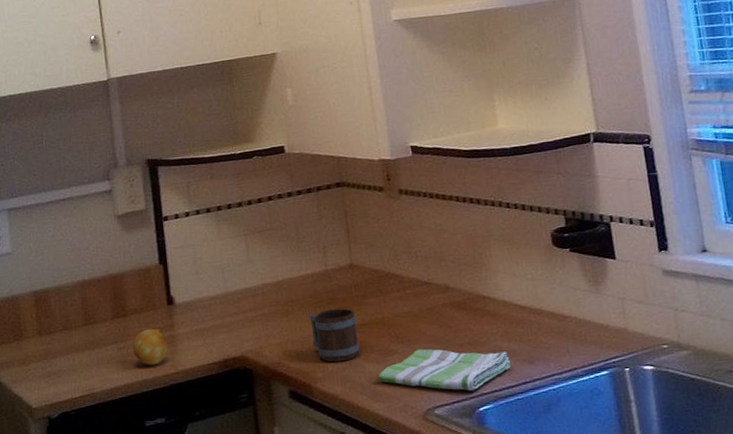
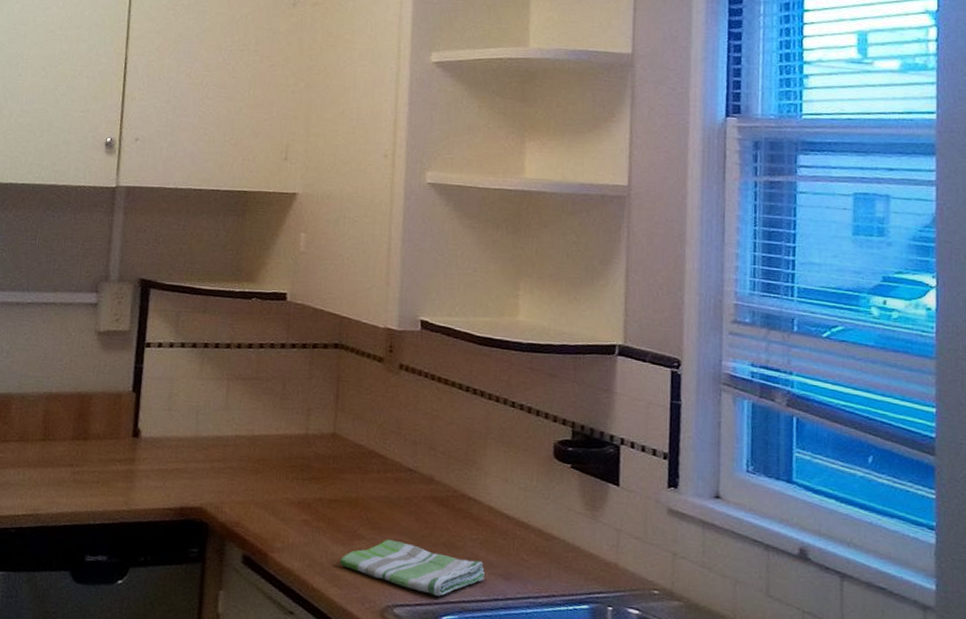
fruit: present [133,328,168,365] -> none [87,458,125,498]
mug: present [309,308,360,363] -> none [277,476,329,536]

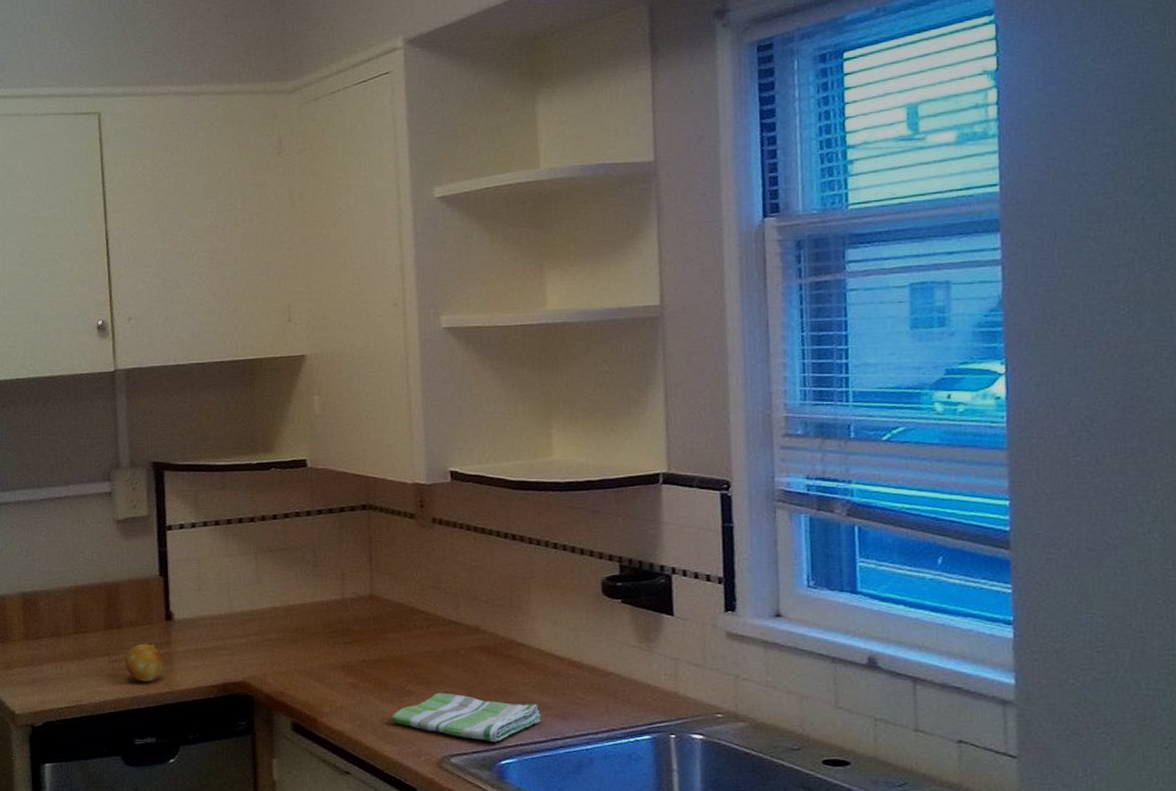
fruit: none [87,458,125,498] -> present [125,643,163,682]

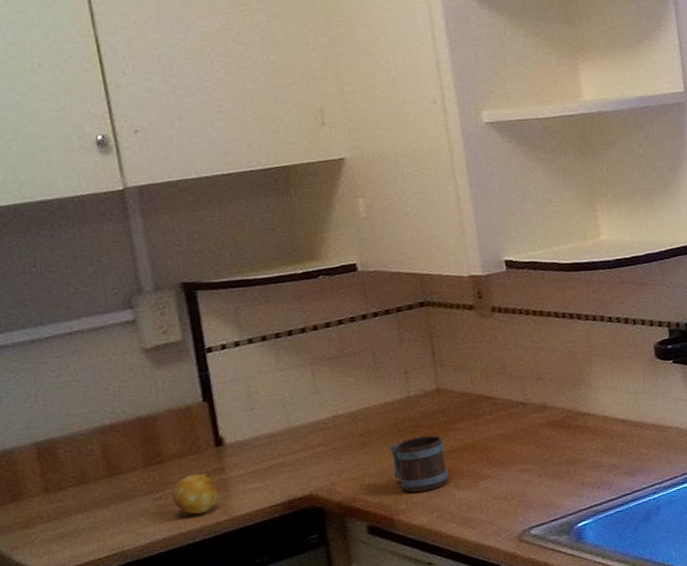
mug: none [321,640,373,698] -> present [390,435,448,493]
dish towel: present [390,692,542,743] -> none [468,466,611,510]

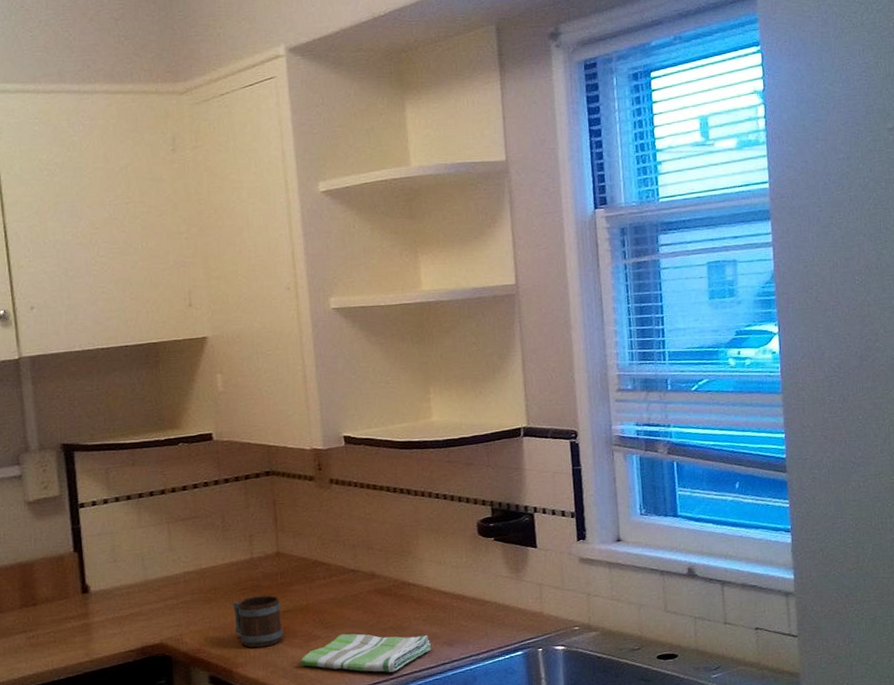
fruit: present [172,473,218,514] -> none [43,617,82,654]
dish towel: none [468,466,611,510] -> present [299,633,432,673]

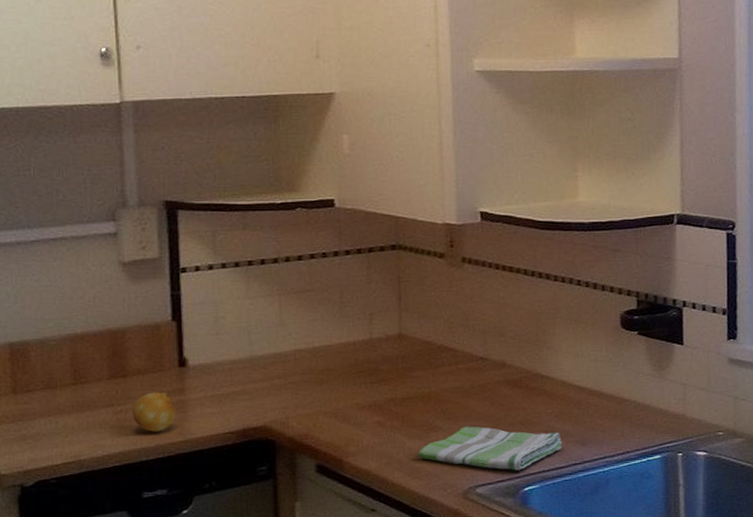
fruit: none [43,617,82,654] -> present [132,392,176,432]
mug: present [233,595,283,648] -> none [347,379,401,437]

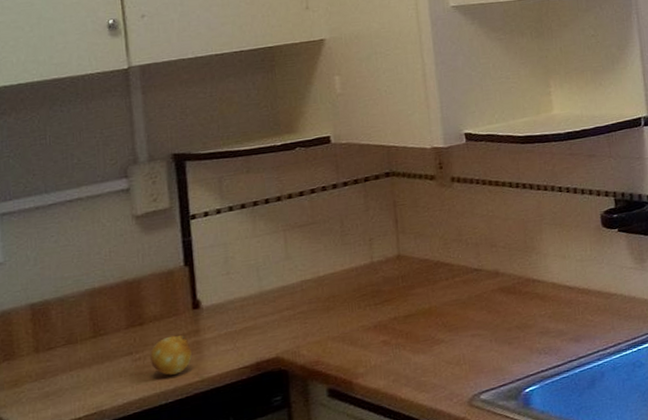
dish towel: present [417,426,563,471] -> none [422,332,558,375]

